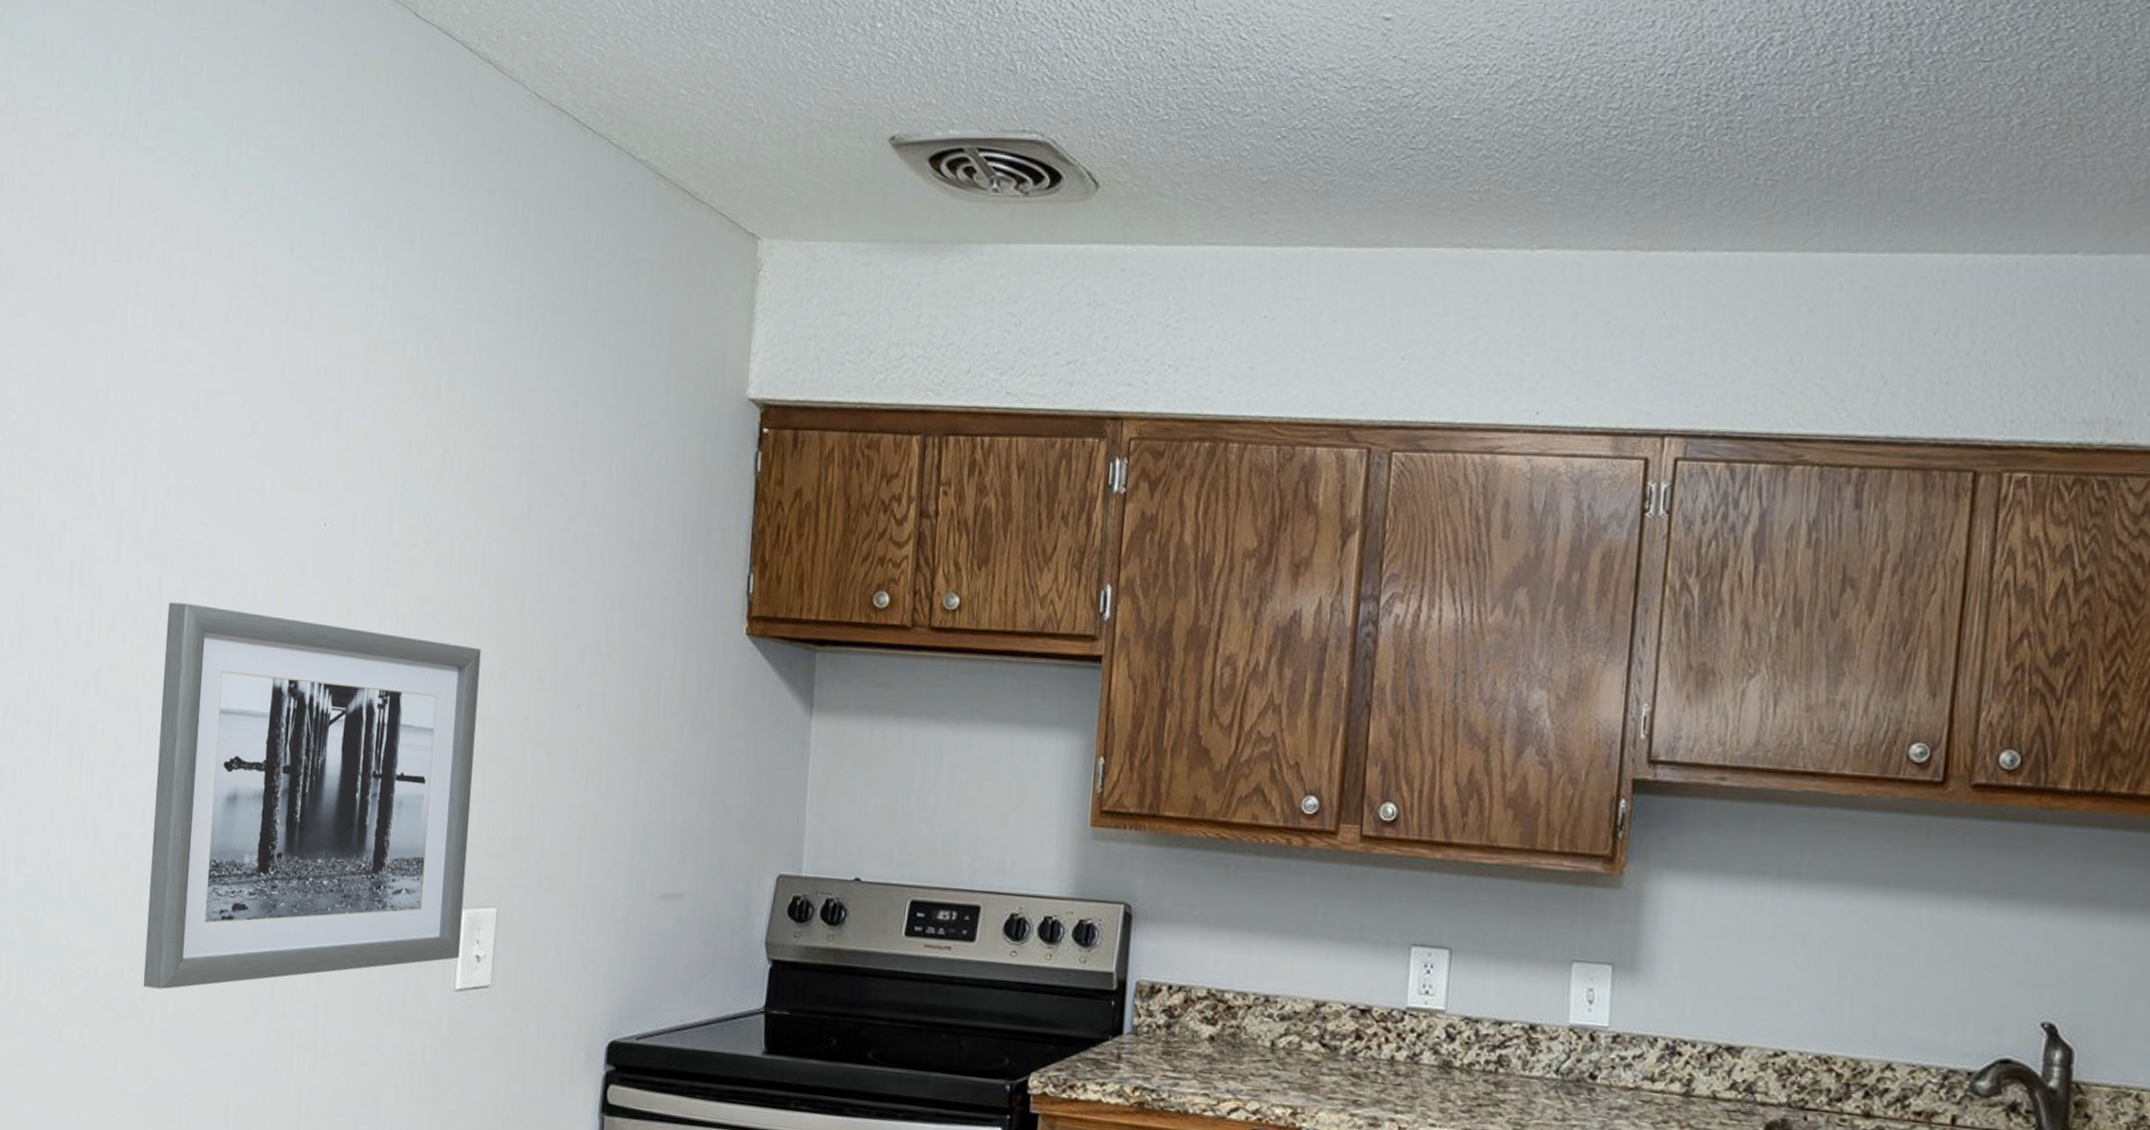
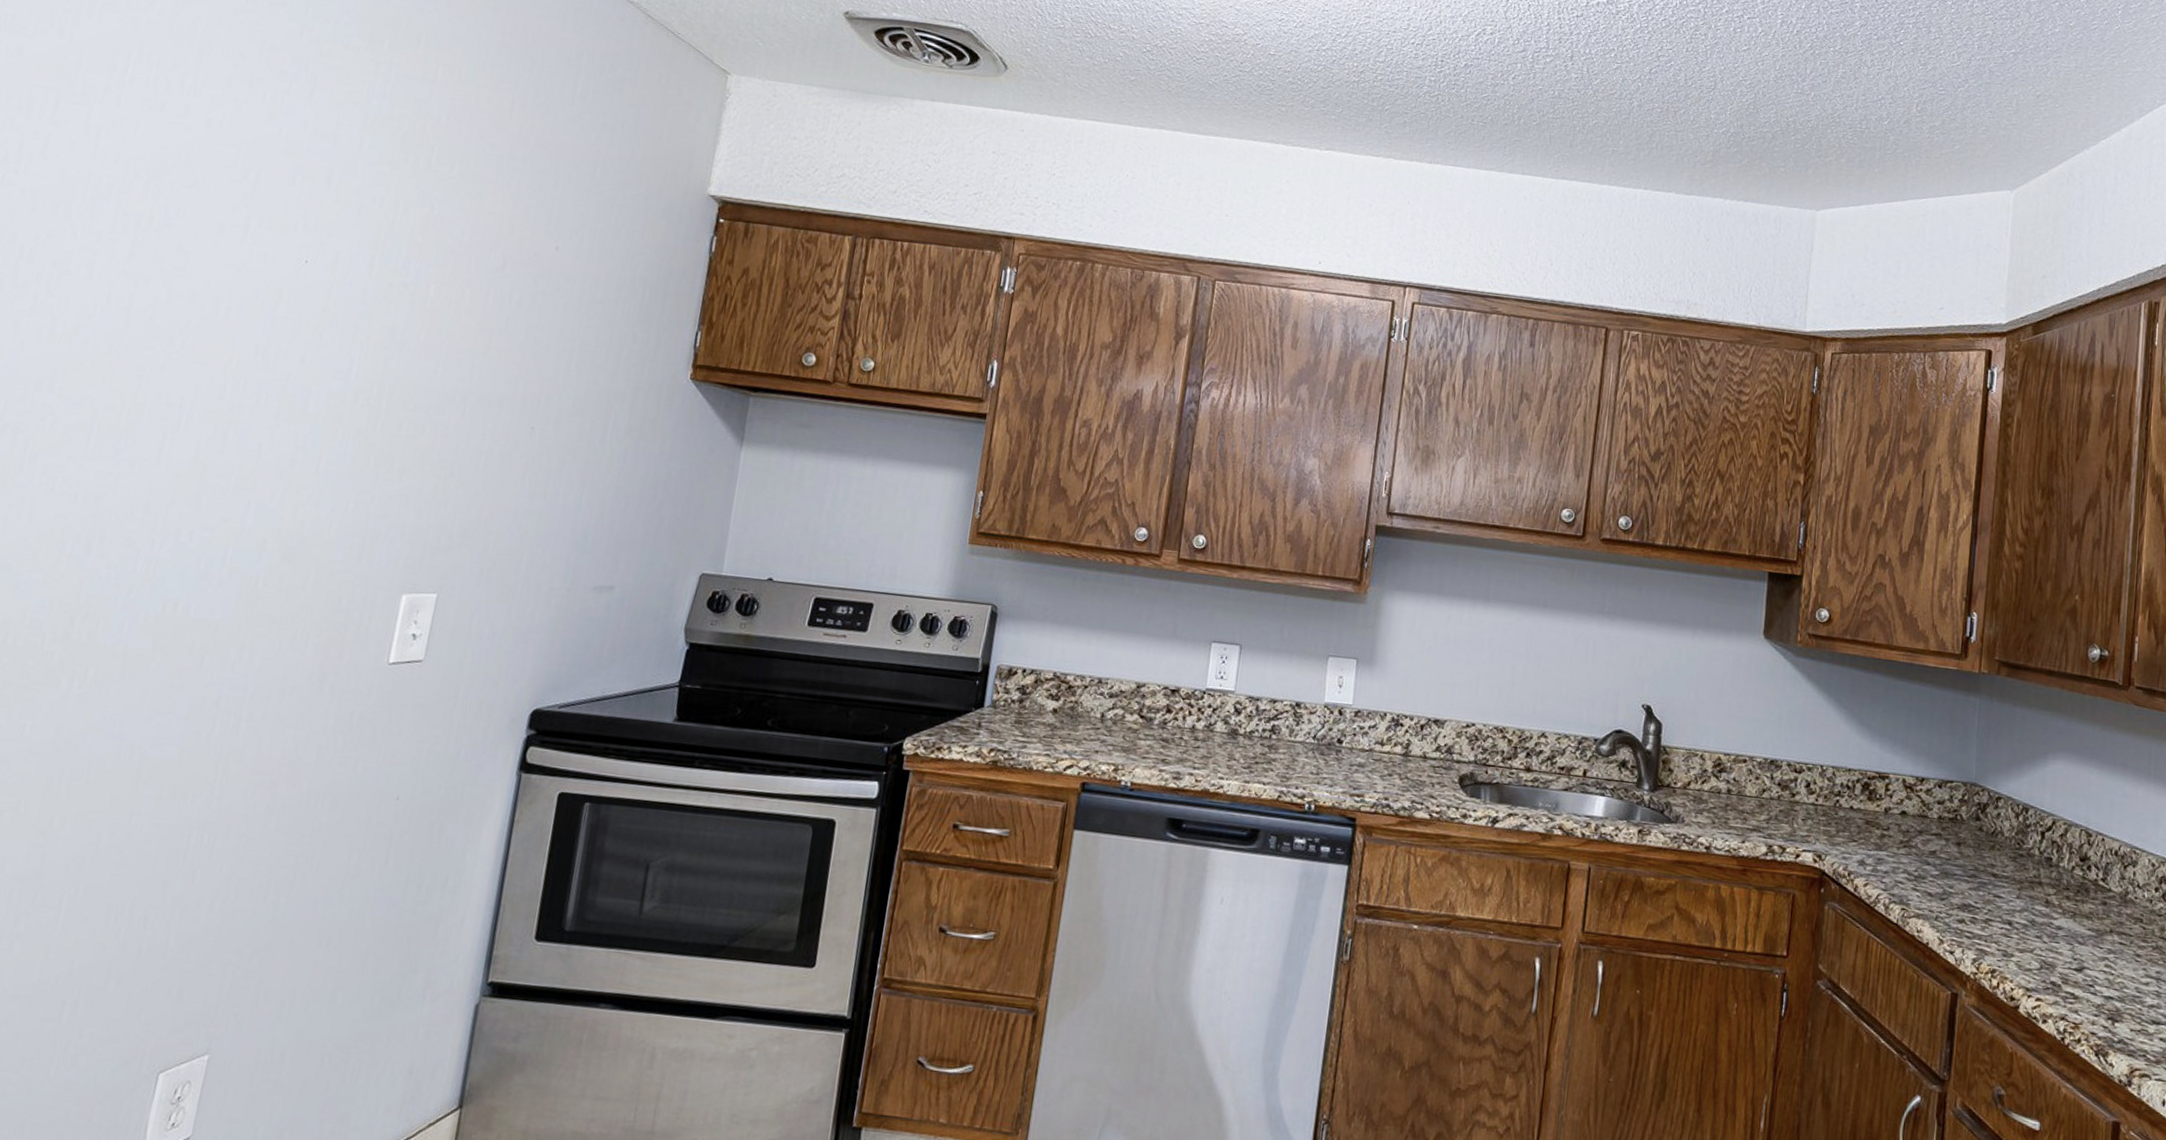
wall art: present [143,602,481,990] -> none [64,316,446,659]

